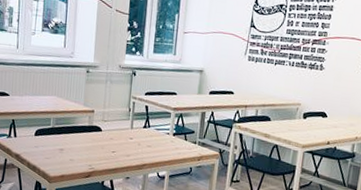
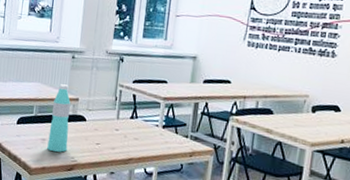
water bottle: none [65,97,86,161] -> present [47,84,71,153]

